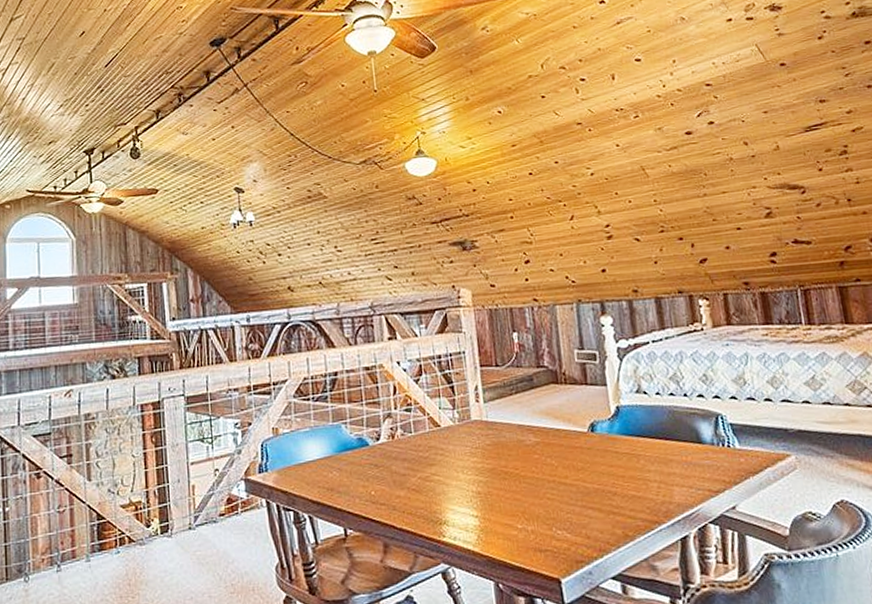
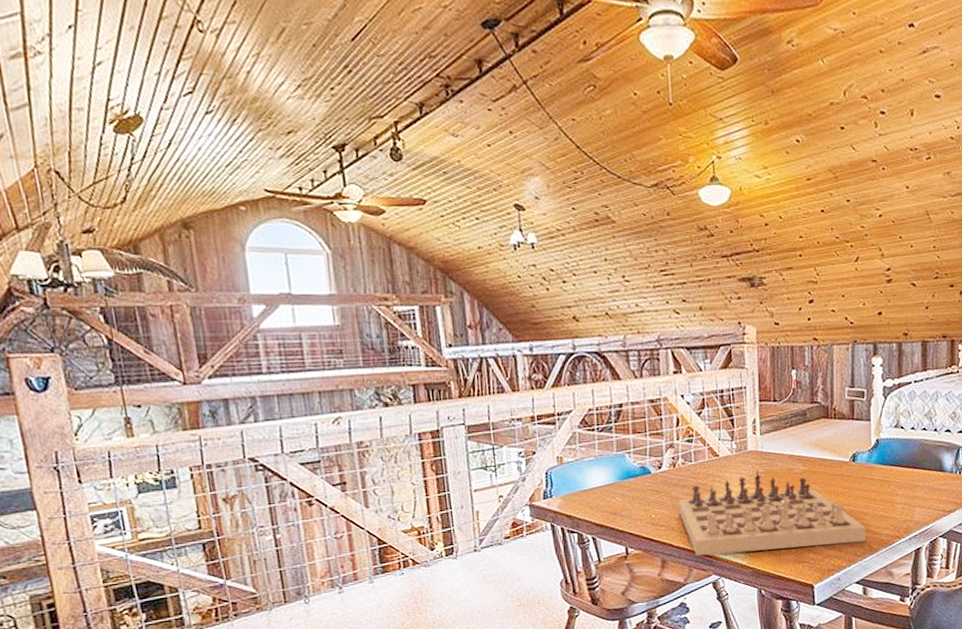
chess set: none [398,442,618,540] -> present [677,470,866,556]

